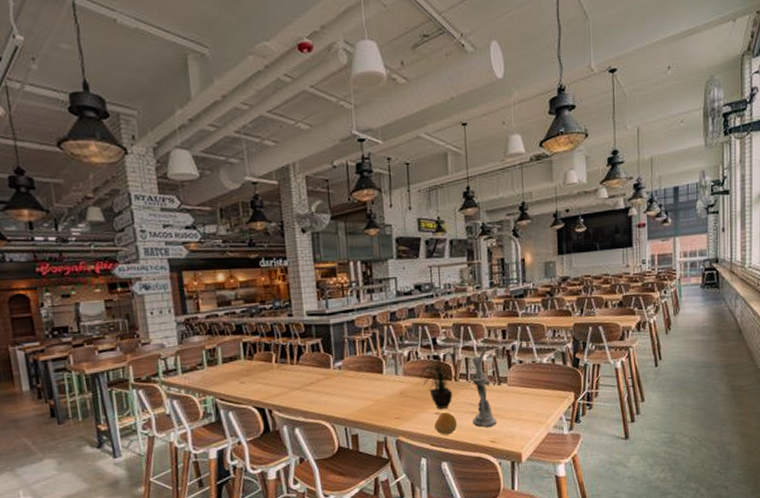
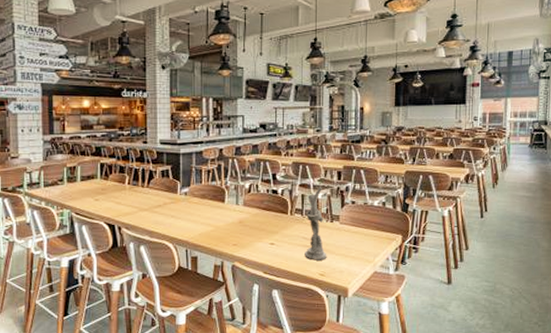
potted plant: present [419,346,459,409] -> none [258,182,294,240]
fruit: present [434,412,458,435] -> none [268,243,290,265]

